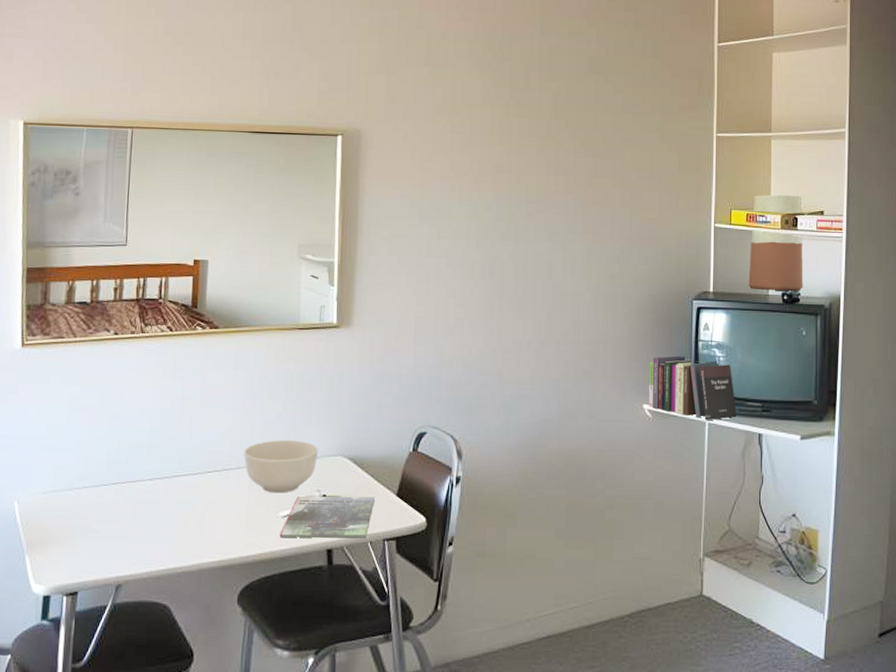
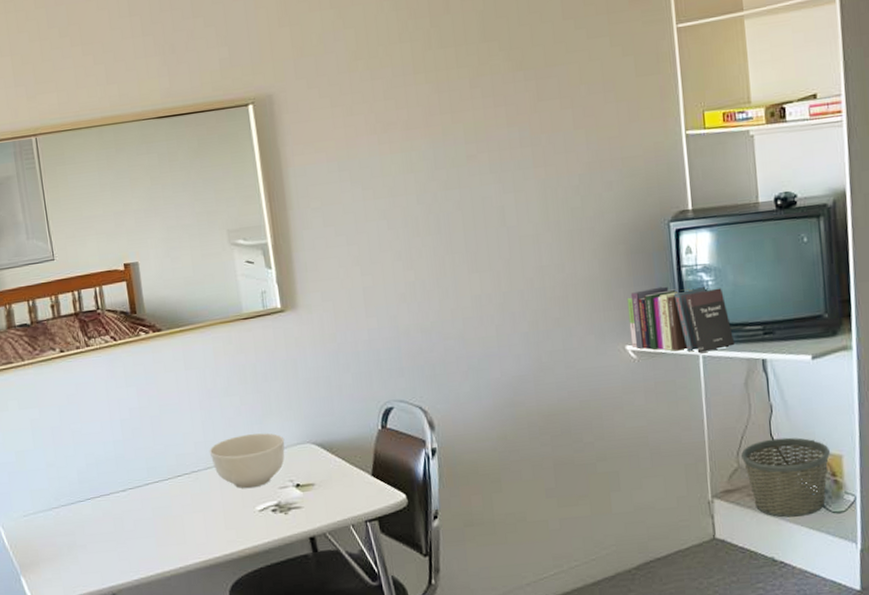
magazine: present [279,496,374,539] -> none [259,480,350,531]
basket: none [733,507,808,583] -> present [741,437,830,518]
vase: present [748,195,803,292] -> none [729,81,799,199]

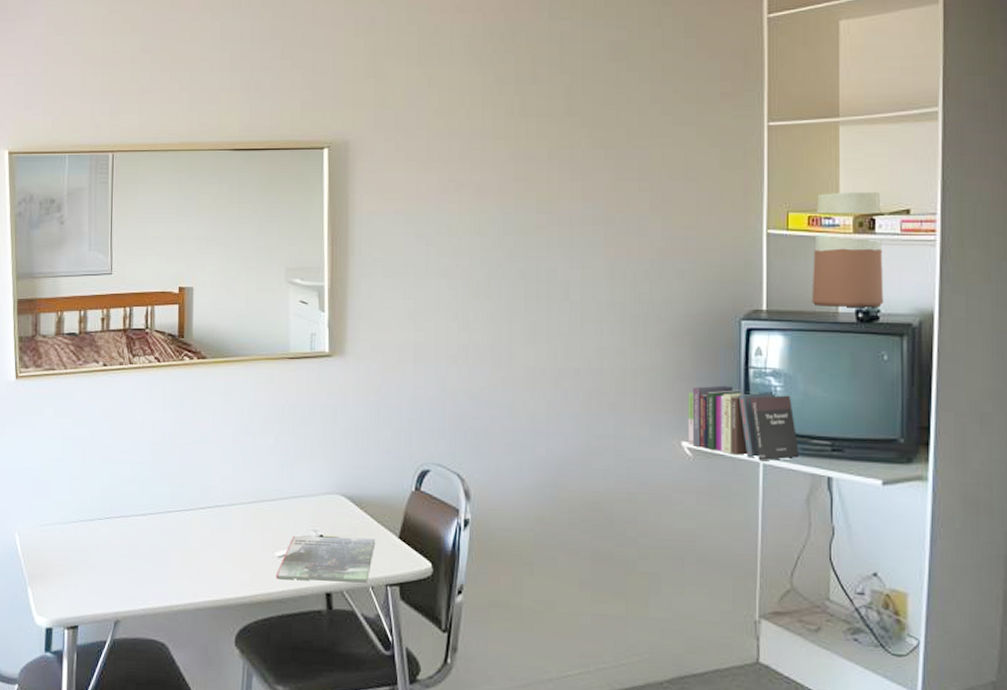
bowl: present [209,433,285,489] -> none [236,476,314,532]
magazine: none [259,480,350,531] -> present [276,536,375,583]
vase: none [729,81,799,199] -> present [811,191,884,308]
basket: present [741,437,830,518] -> none [796,564,894,654]

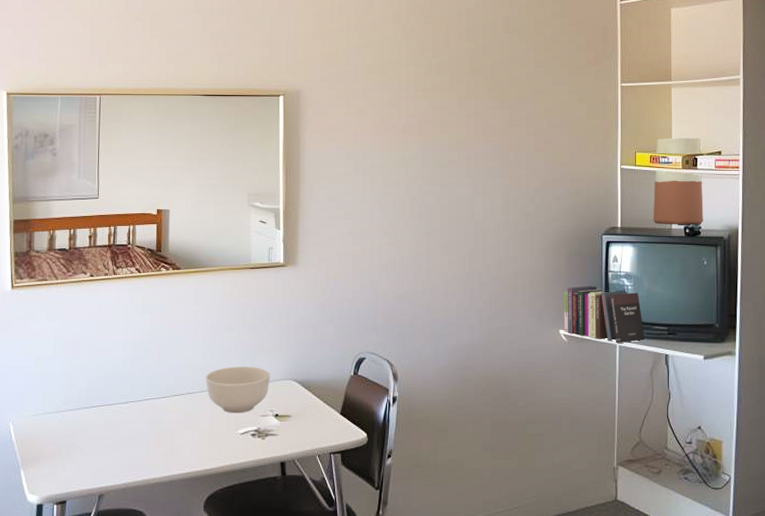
bowl: none [236,476,314,532] -> present [205,367,271,413]
magazine: present [276,536,375,583] -> none [239,415,321,452]

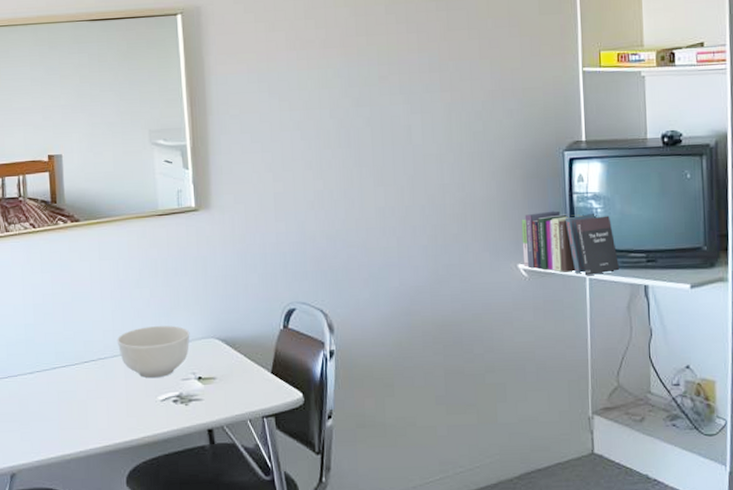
vase: present [653,137,704,225] -> none [623,28,685,135]

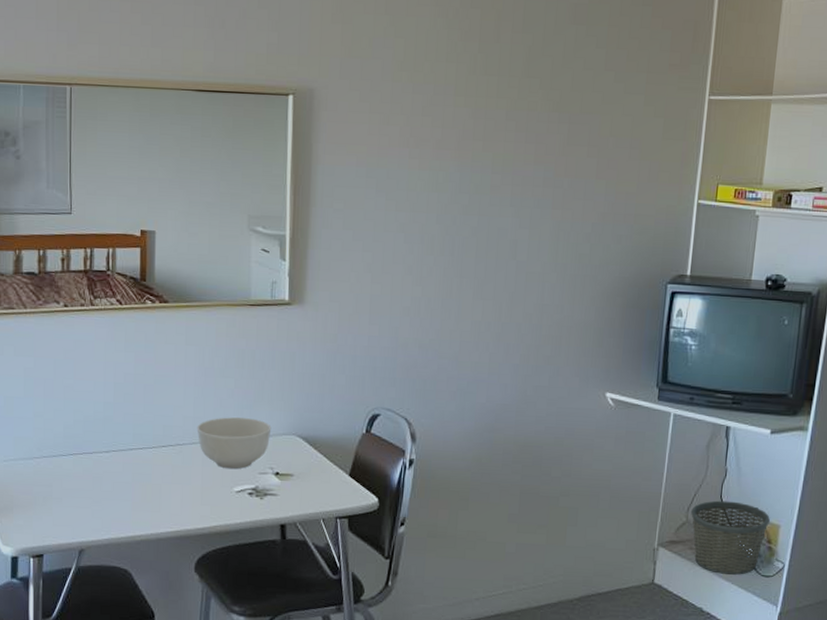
books: present [521,211,619,275] -> none [611,343,705,411]
basket: none [621,361,704,437] -> present [691,500,770,575]

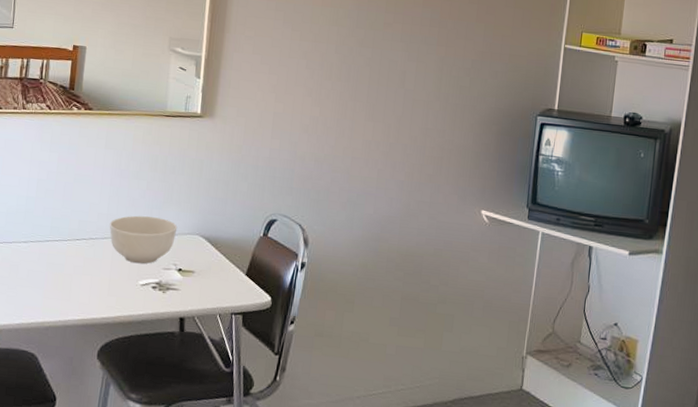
basket: present [691,500,770,575] -> none [557,314,629,385]

